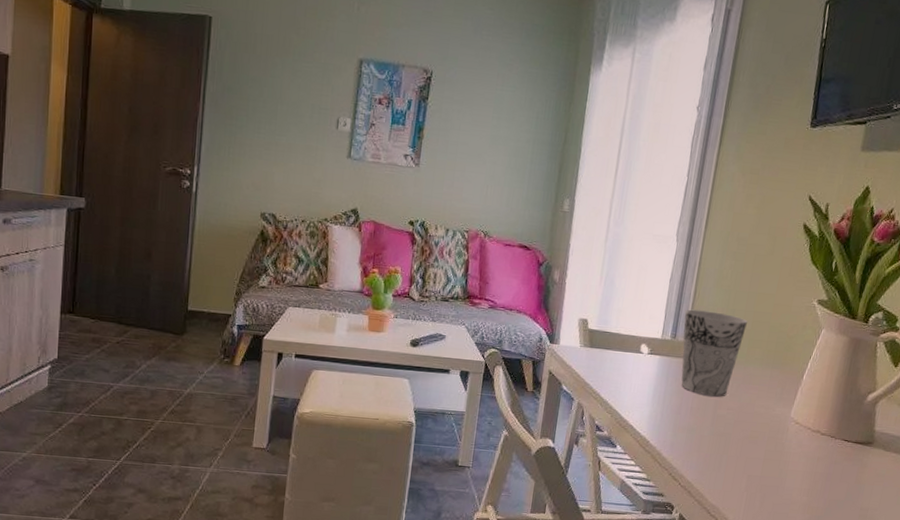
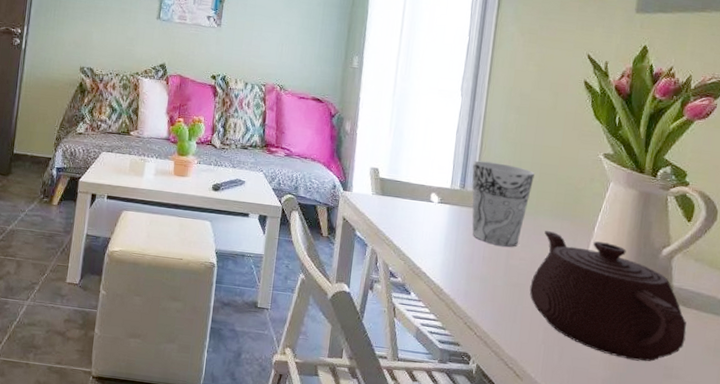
teapot: none [735,380,885,505] -> present [529,231,687,362]

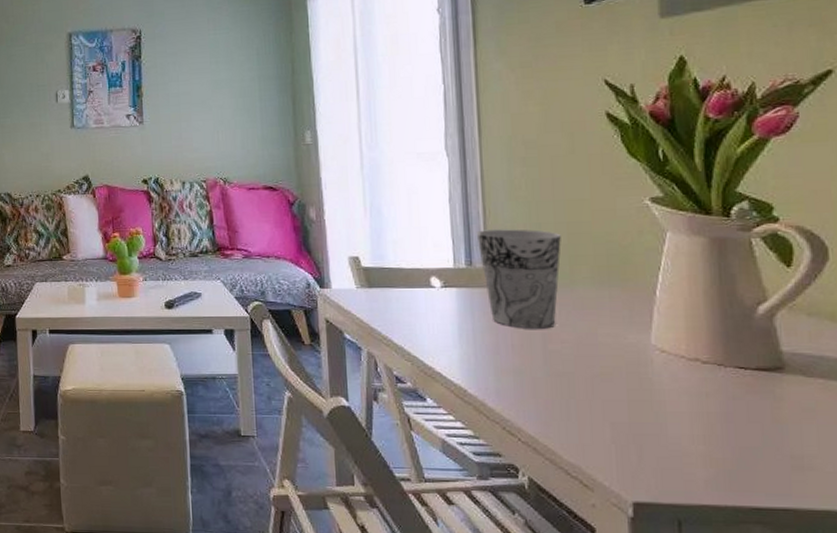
teapot: present [529,231,687,362] -> none [581,303,814,453]

